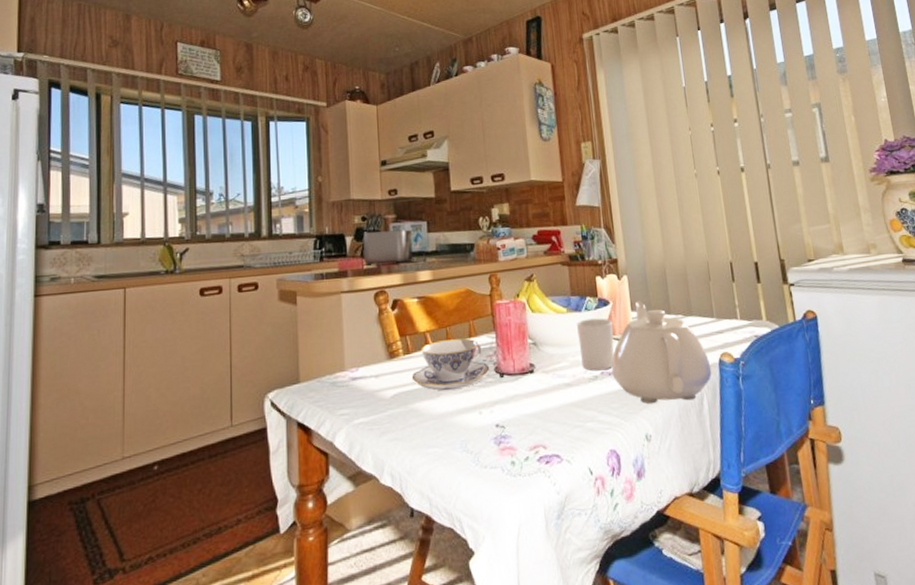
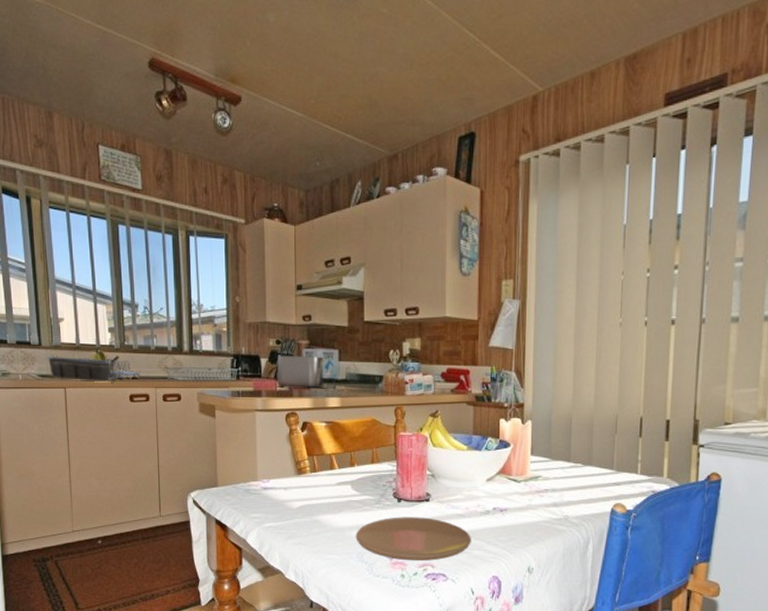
dish rack: none [106,251,213,278] -> present [47,357,140,383]
teacup: present [411,338,490,391] -> none [317,463,389,509]
plate: none [457,391,583,445] -> present [356,517,471,562]
mug: present [577,318,614,371] -> none [475,458,511,507]
teapot: present [611,301,712,404] -> none [503,446,602,543]

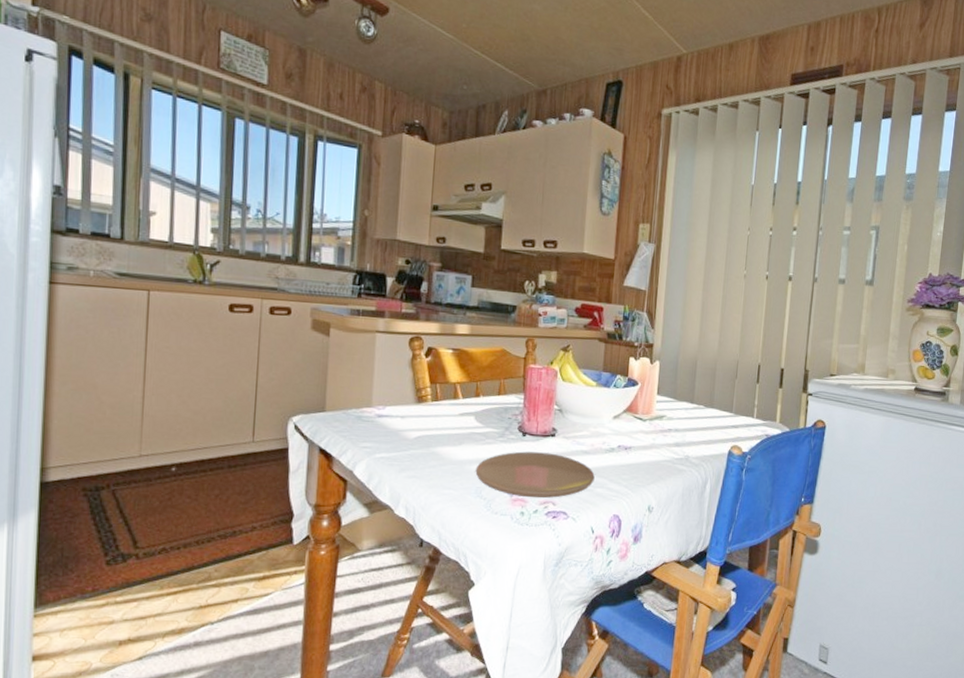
dish rack: present [47,357,140,383] -> none [129,253,245,289]
toaster: present [276,355,326,389] -> none [402,275,457,314]

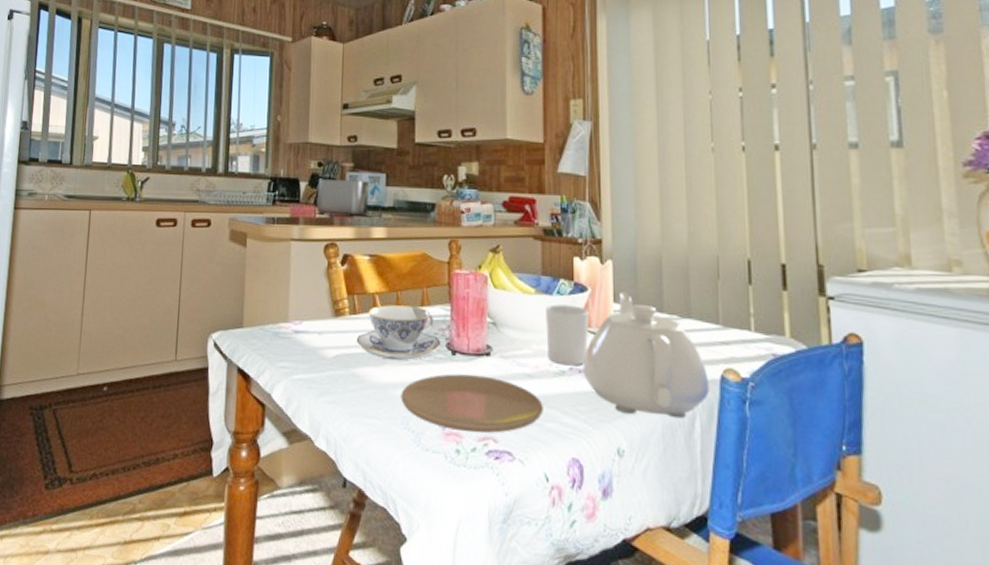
toaster: none [402,275,457,314] -> present [316,178,371,217]
teacup: none [437,393,514,441] -> present [356,305,441,361]
mug: none [601,395,638,445] -> present [546,304,590,366]
teapot: none [628,386,720,483] -> present [582,292,710,419]

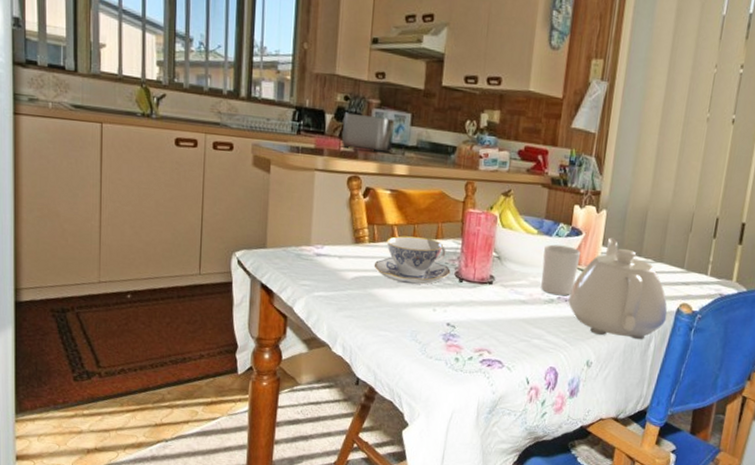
plate: present [400,373,543,434] -> none [411,297,532,346]

